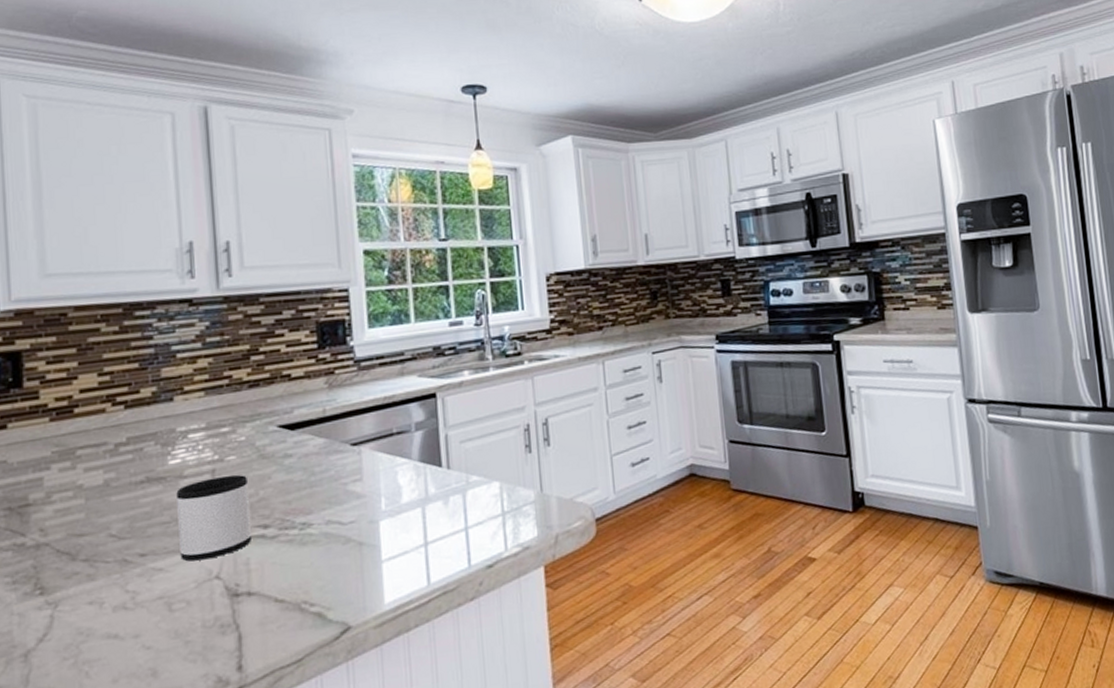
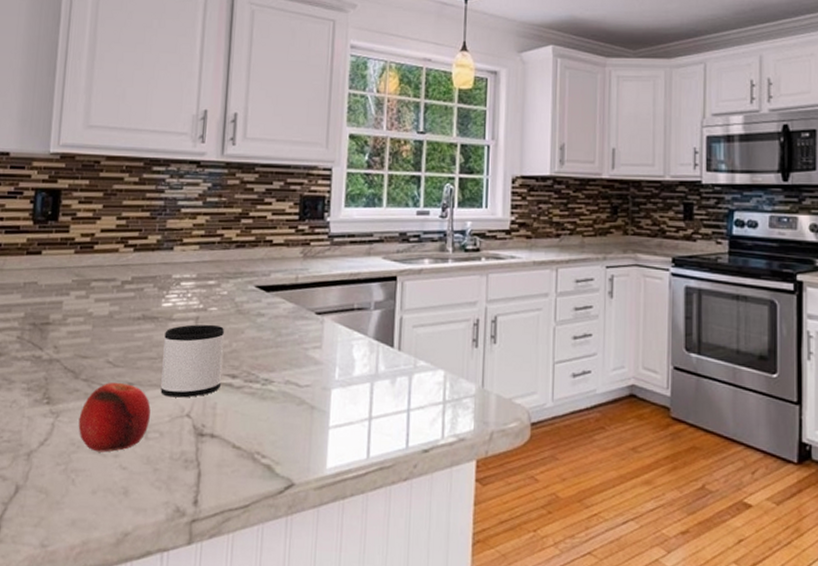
fruit: none [83,555,172,637] -> present [78,383,151,452]

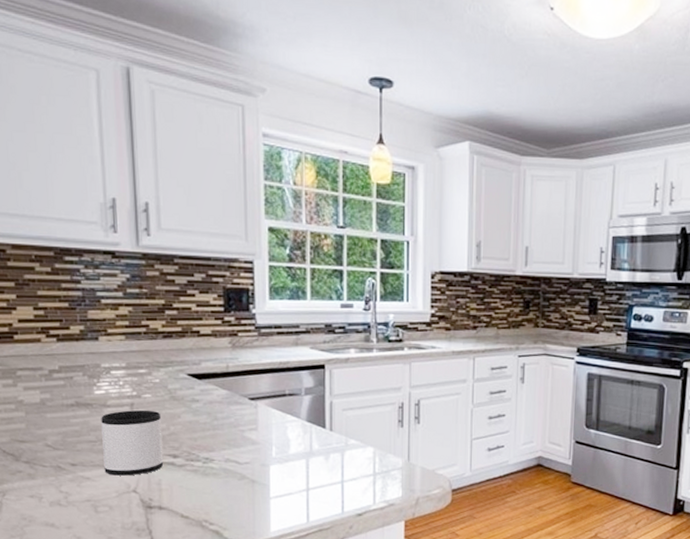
fruit: present [78,383,151,452] -> none [26,464,98,525]

